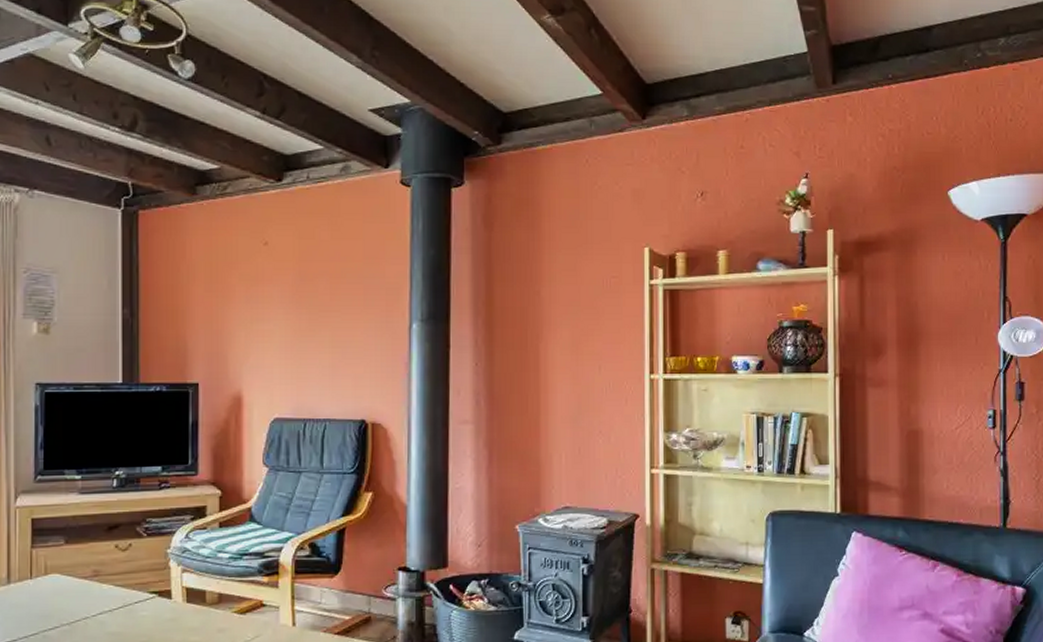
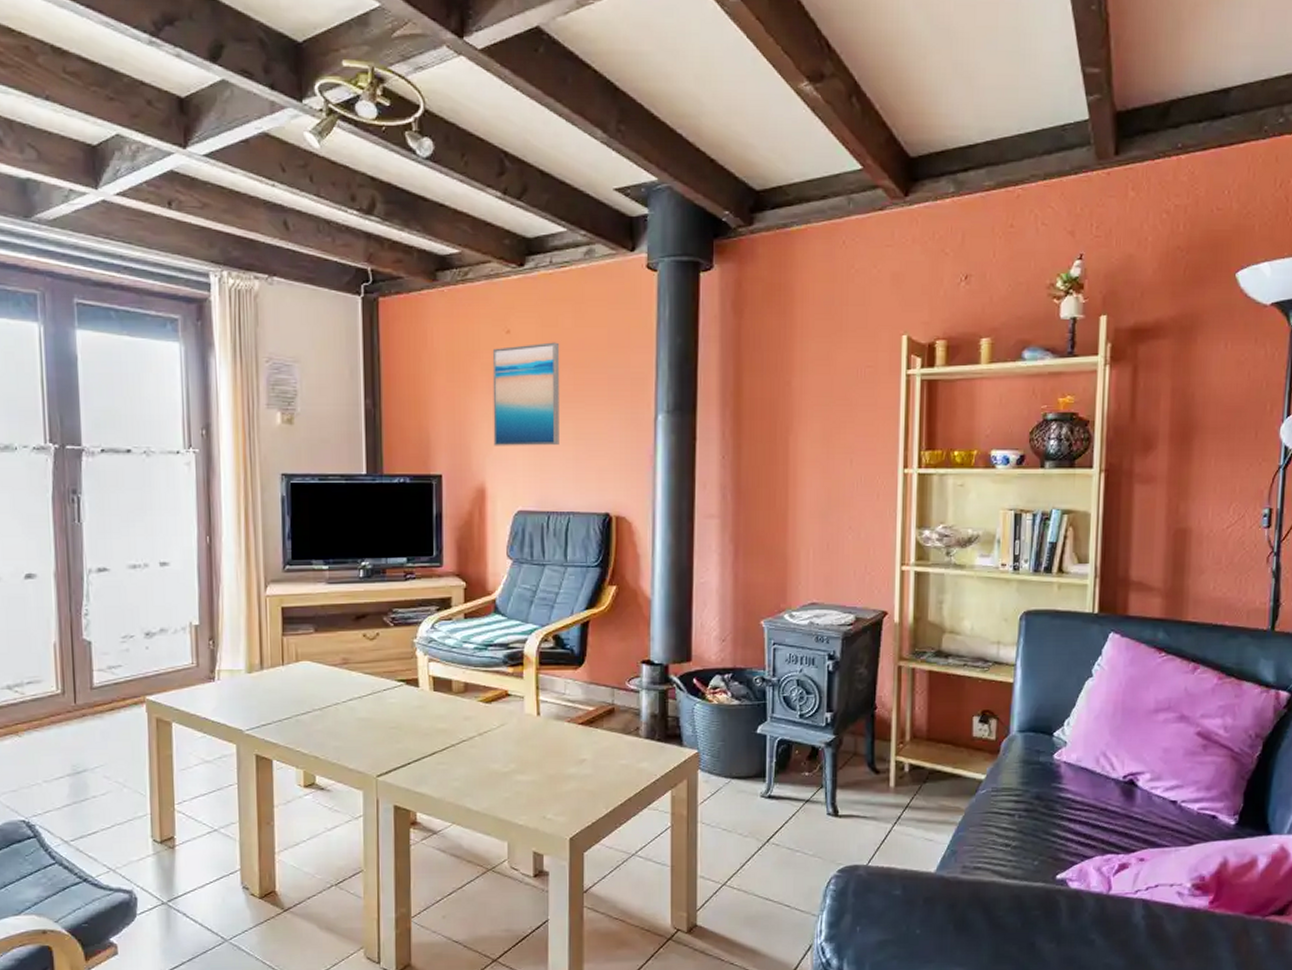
wall art: none [250,254,317,355] -> present [492,342,560,446]

